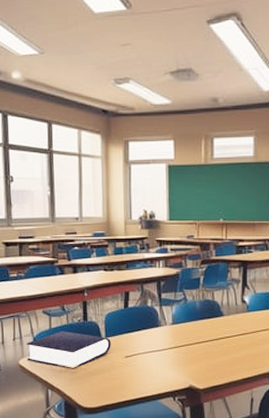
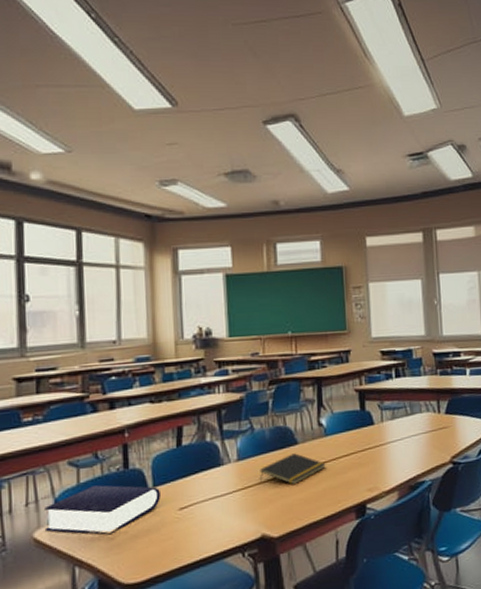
notepad: none [190,323,247,349] -> present [260,453,326,485]

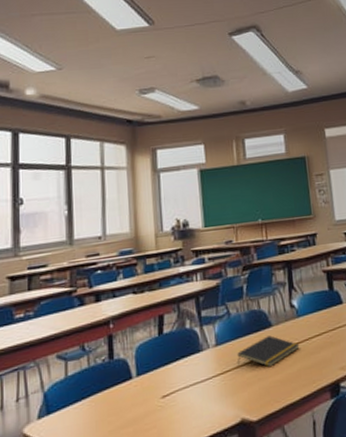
book: present [44,485,161,535] -> none [33,376,144,428]

